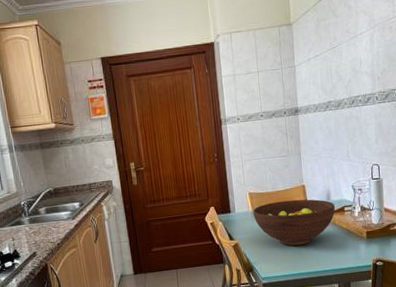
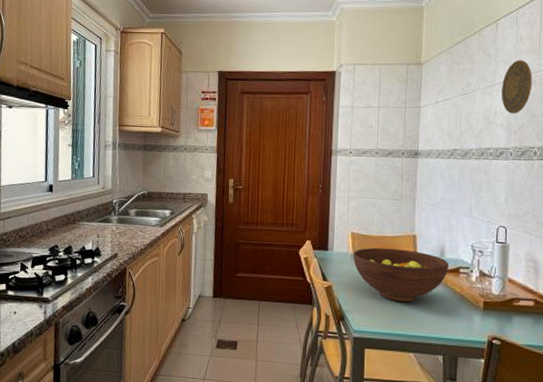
decorative plate: none [363,8,390,61] -> present [501,60,533,114]

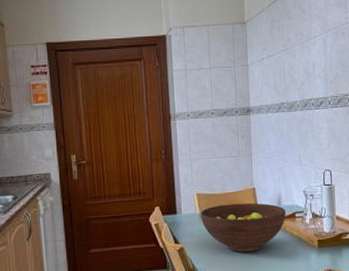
decorative plate: present [501,60,533,114] -> none [316,14,342,65]

